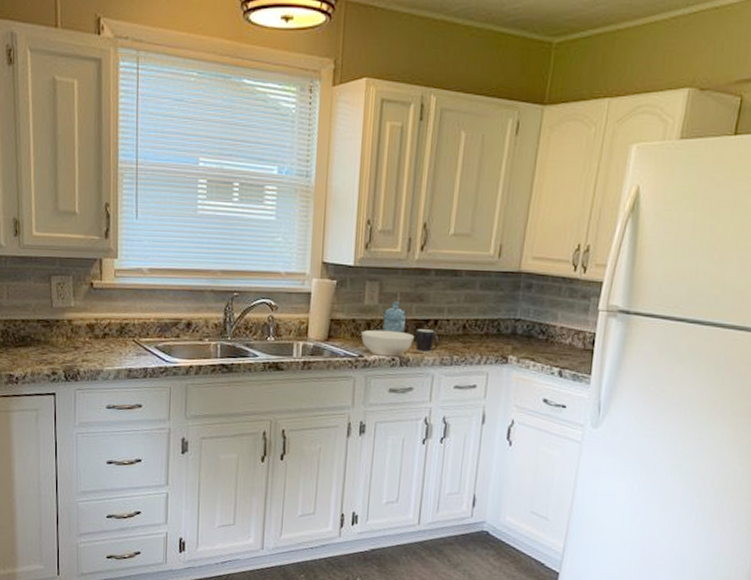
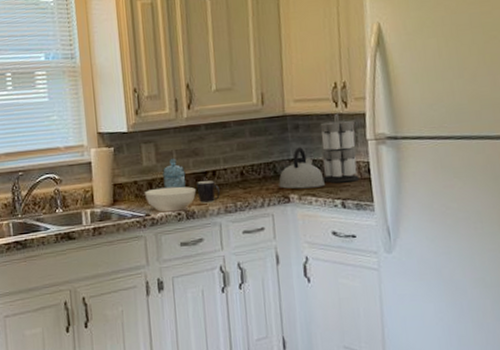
kettle: none [498,308,547,353] -> present [278,147,325,189]
spice rack: none [545,277,590,352] -> present [320,113,360,183]

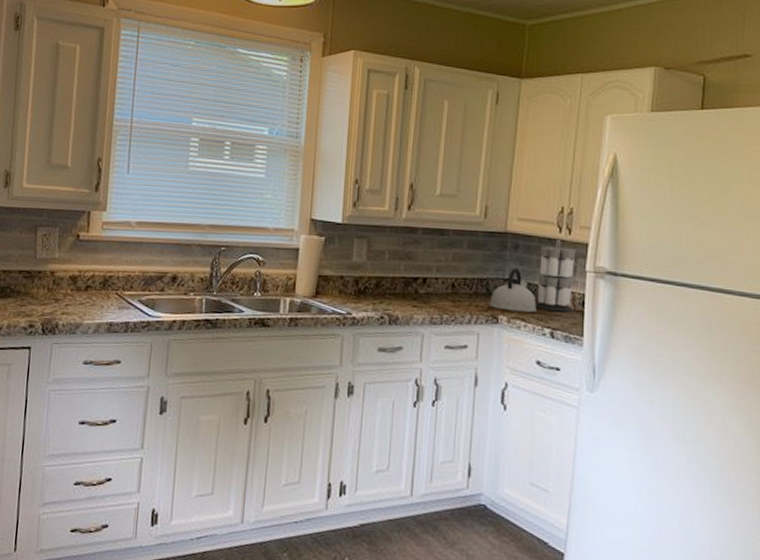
bowl: present [144,186,197,213] -> none [348,286,404,315]
canister: present [162,158,186,189] -> none [370,258,395,292]
mug: present [196,180,220,205] -> none [404,287,428,313]

